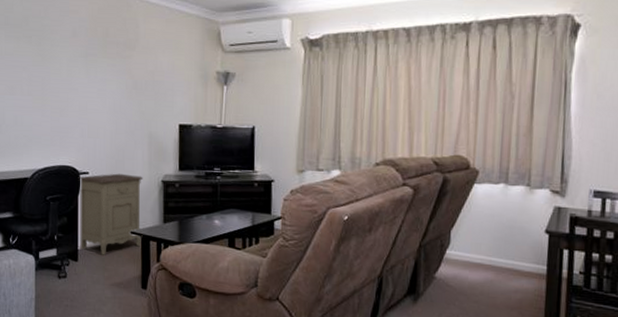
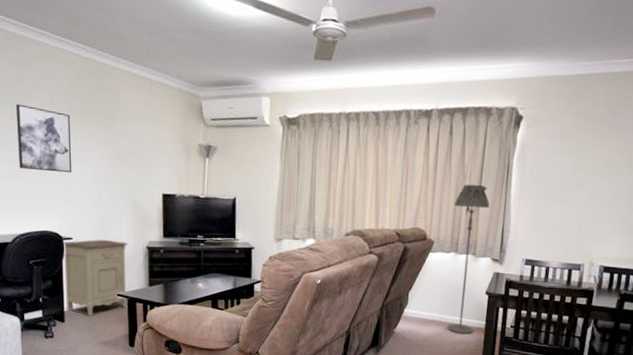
wall art: none [41,39,91,106] -> present [16,104,72,173]
floor lamp: none [499,104,546,281] -> present [447,184,490,334]

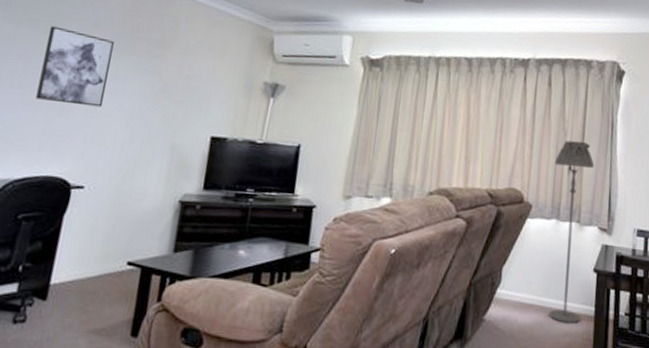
nightstand: present [61,239,129,316] -> none [53,189,157,292]

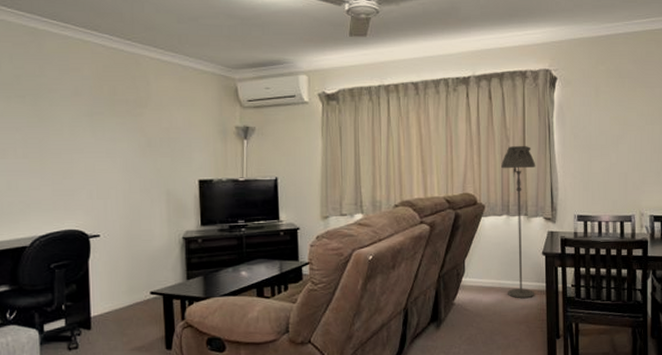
wall art: present [36,26,114,107] -> none [37,99,99,167]

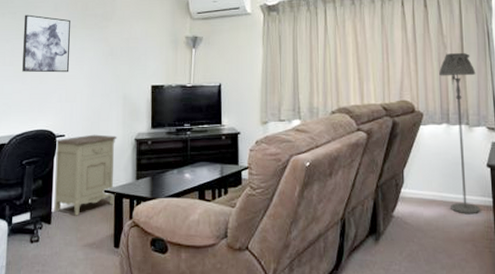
wall art: none [37,99,99,167] -> present [22,14,70,73]
nightstand: none [87,233,164,320] -> present [53,134,118,216]

